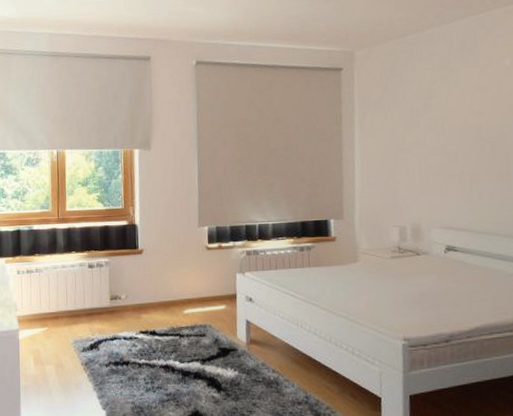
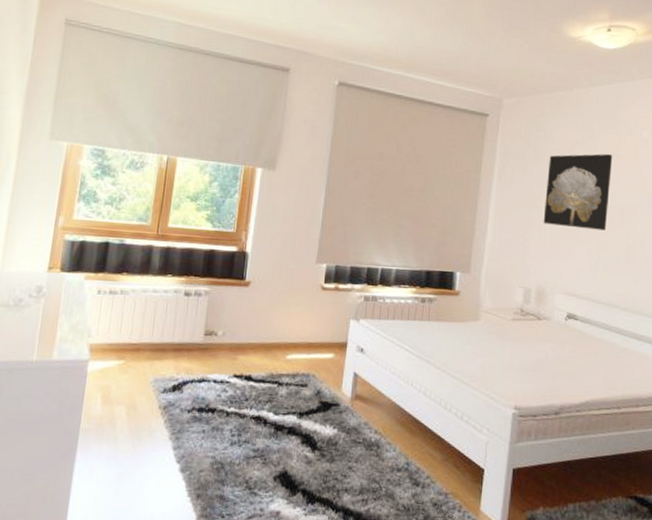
wall art: none [408,87,477,164] -> present [543,153,613,231]

